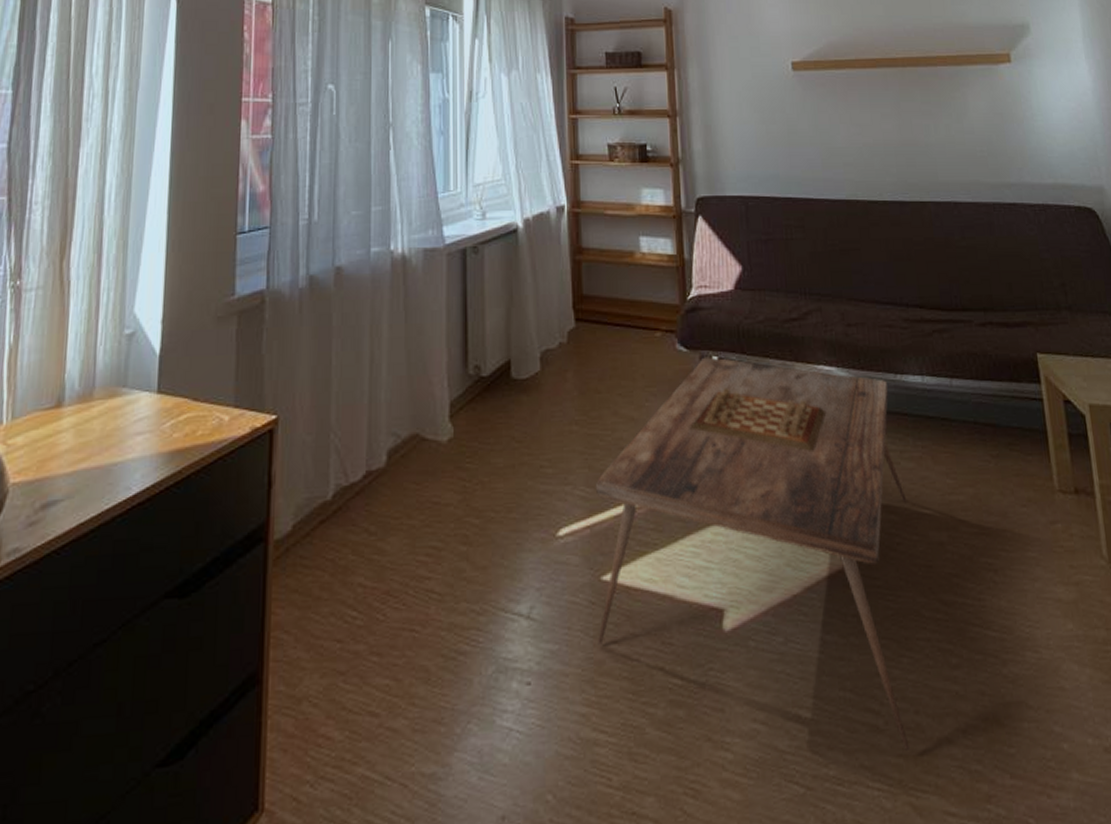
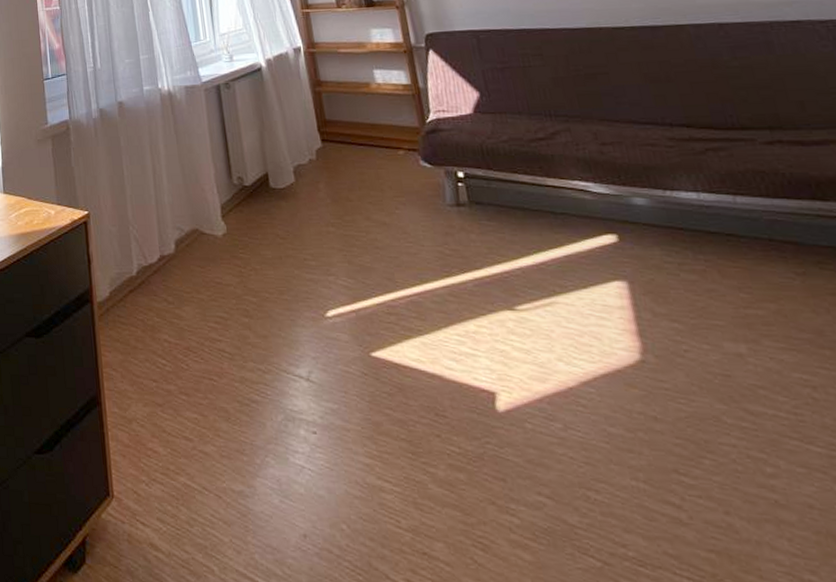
coffee table: present [596,357,910,750] -> none [356,172,722,547]

